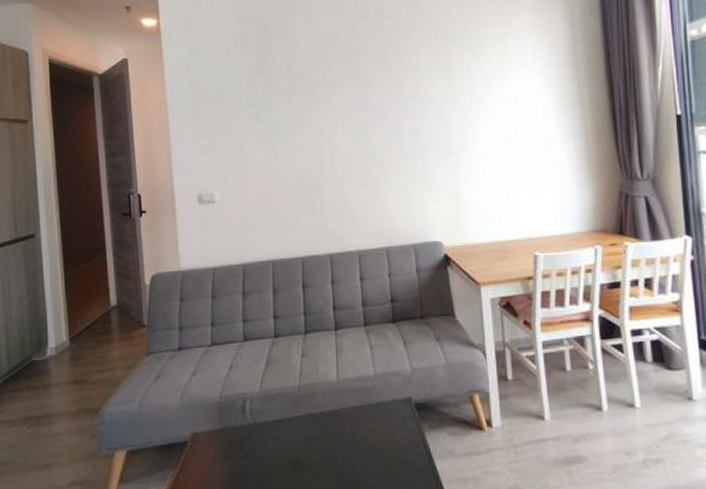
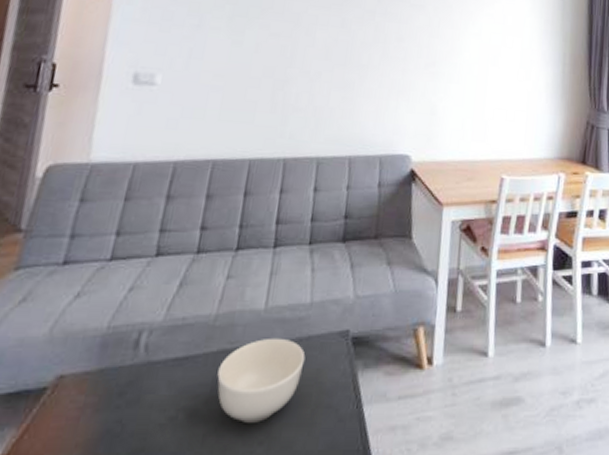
bowl: none [309,404,378,472] -> present [217,337,306,423]

